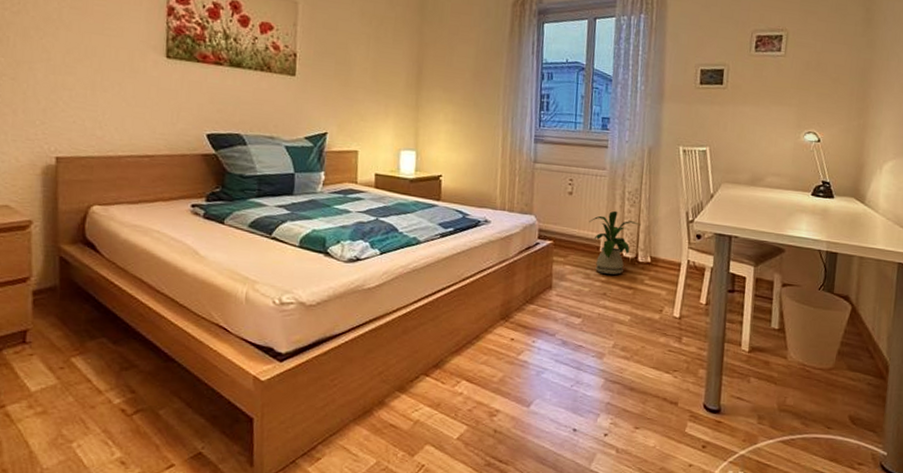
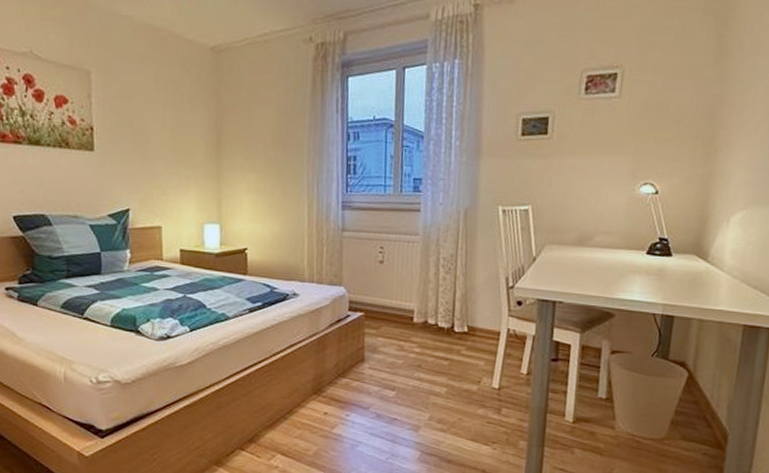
house plant: present [589,210,642,275] -> none [401,278,458,346]

